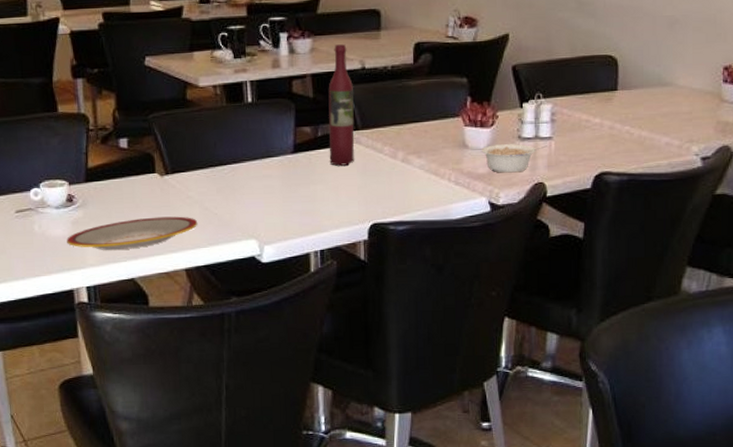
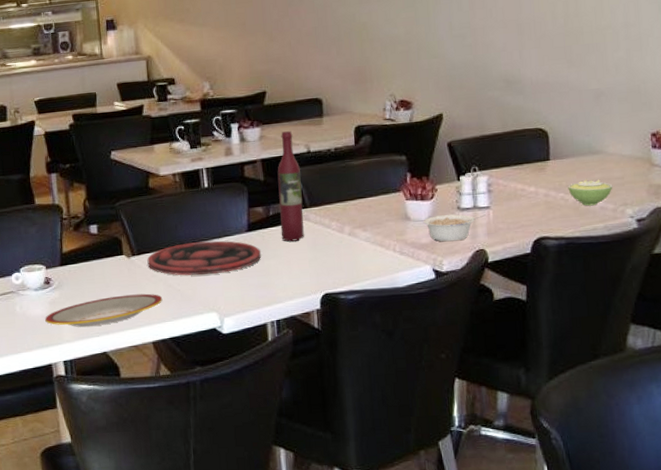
plate: none [182,161,306,199] -> present [147,240,261,276]
sugar bowl: none [634,112,680,141] -> present [568,179,613,206]

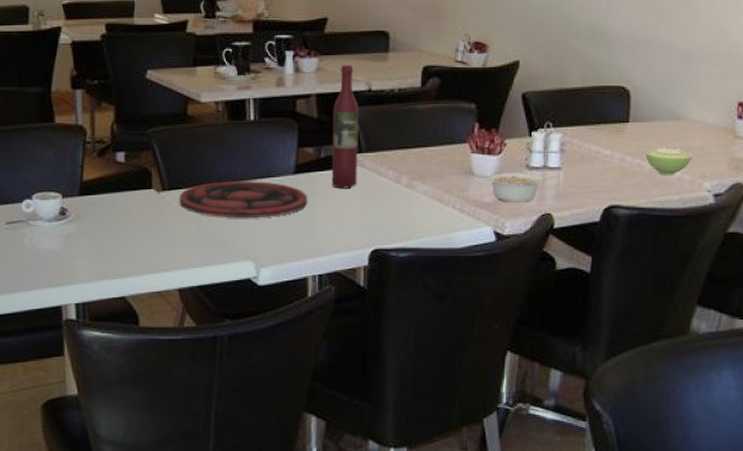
plate: present [45,293,163,328] -> none [57,234,194,267]

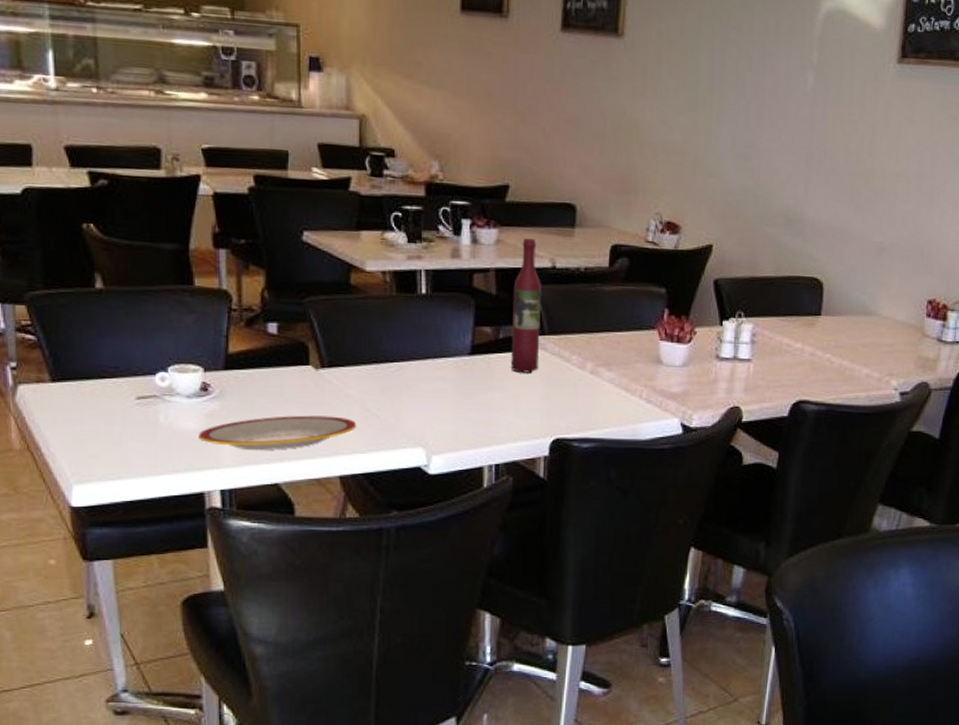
plate: none [57,234,194,267] -> present [198,415,357,451]
plate: present [179,181,307,219] -> none [340,360,484,402]
legume: present [488,173,556,202] -> none [676,362,746,394]
sugar bowl: present [645,146,693,176] -> none [835,342,882,372]

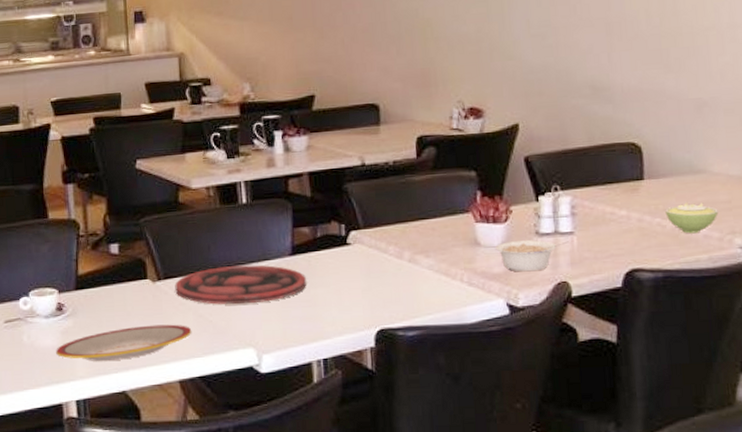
plate: none [340,360,484,402] -> present [175,265,306,305]
wine bottle: present [510,238,541,373] -> none [326,140,357,268]
legume: none [676,362,746,394] -> present [495,240,569,272]
sugar bowl: none [835,342,882,372] -> present [665,202,719,234]

